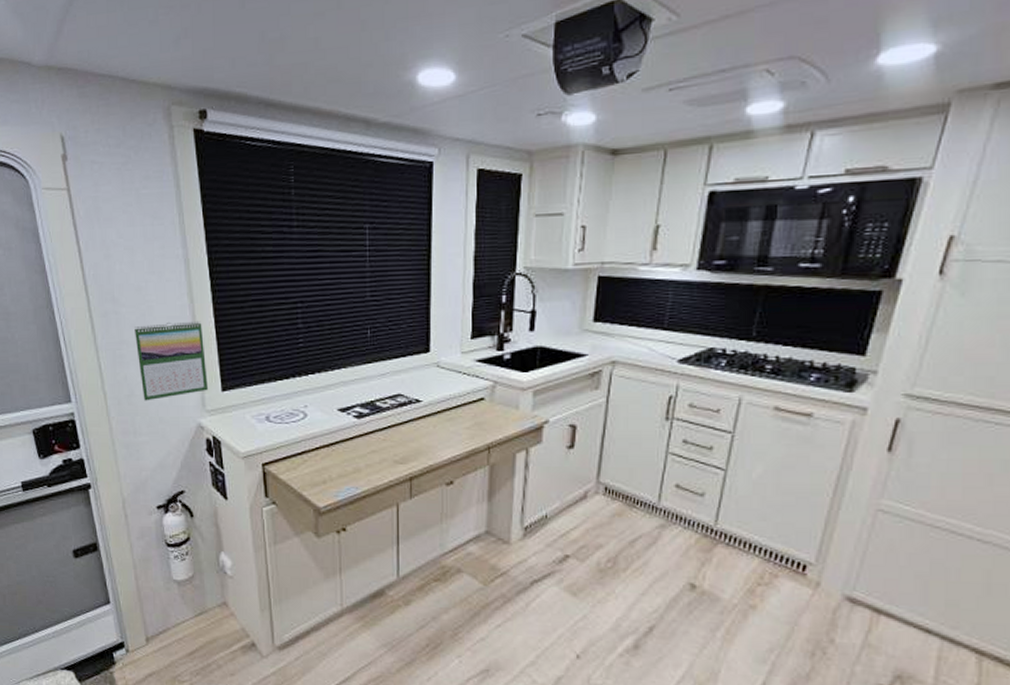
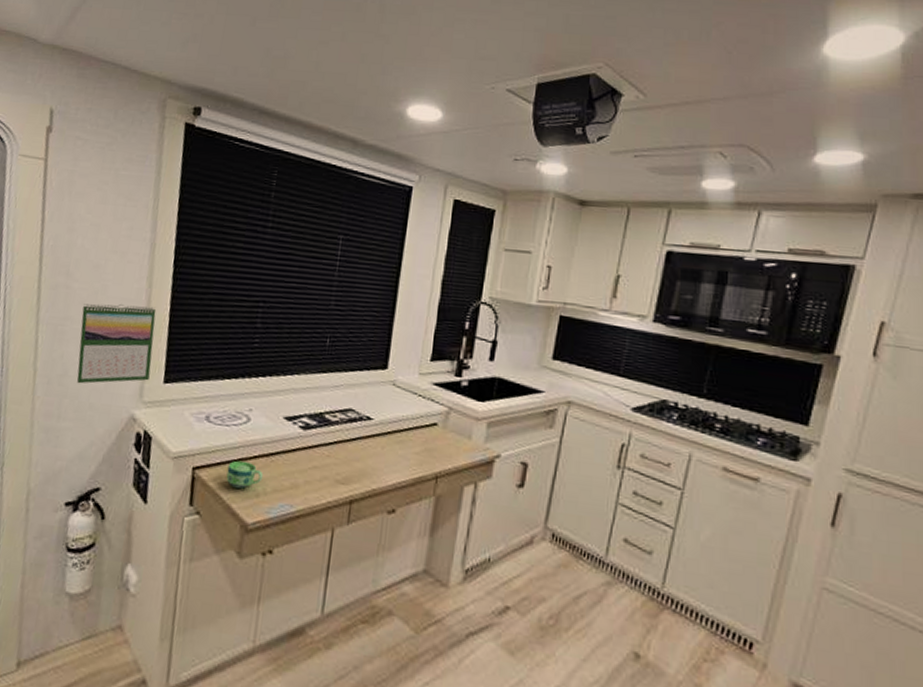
cup: none [293,453,327,477] -> present [226,460,264,489]

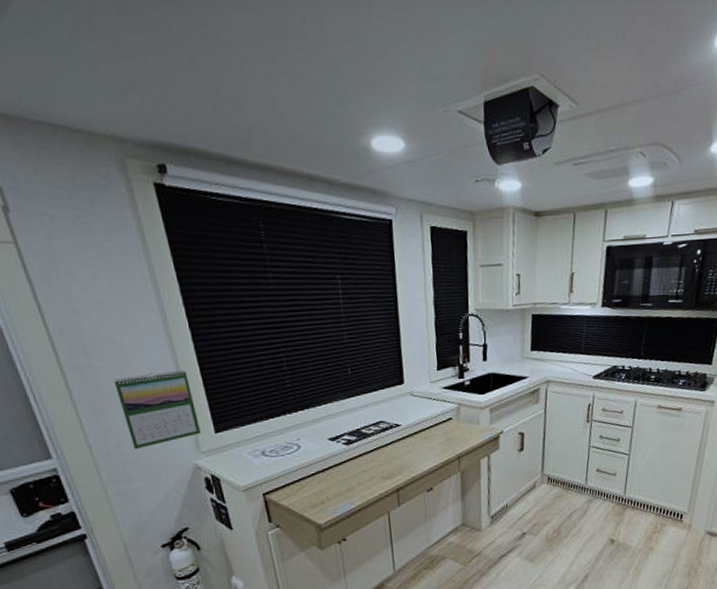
cup: present [226,460,264,489] -> none [292,479,324,501]

